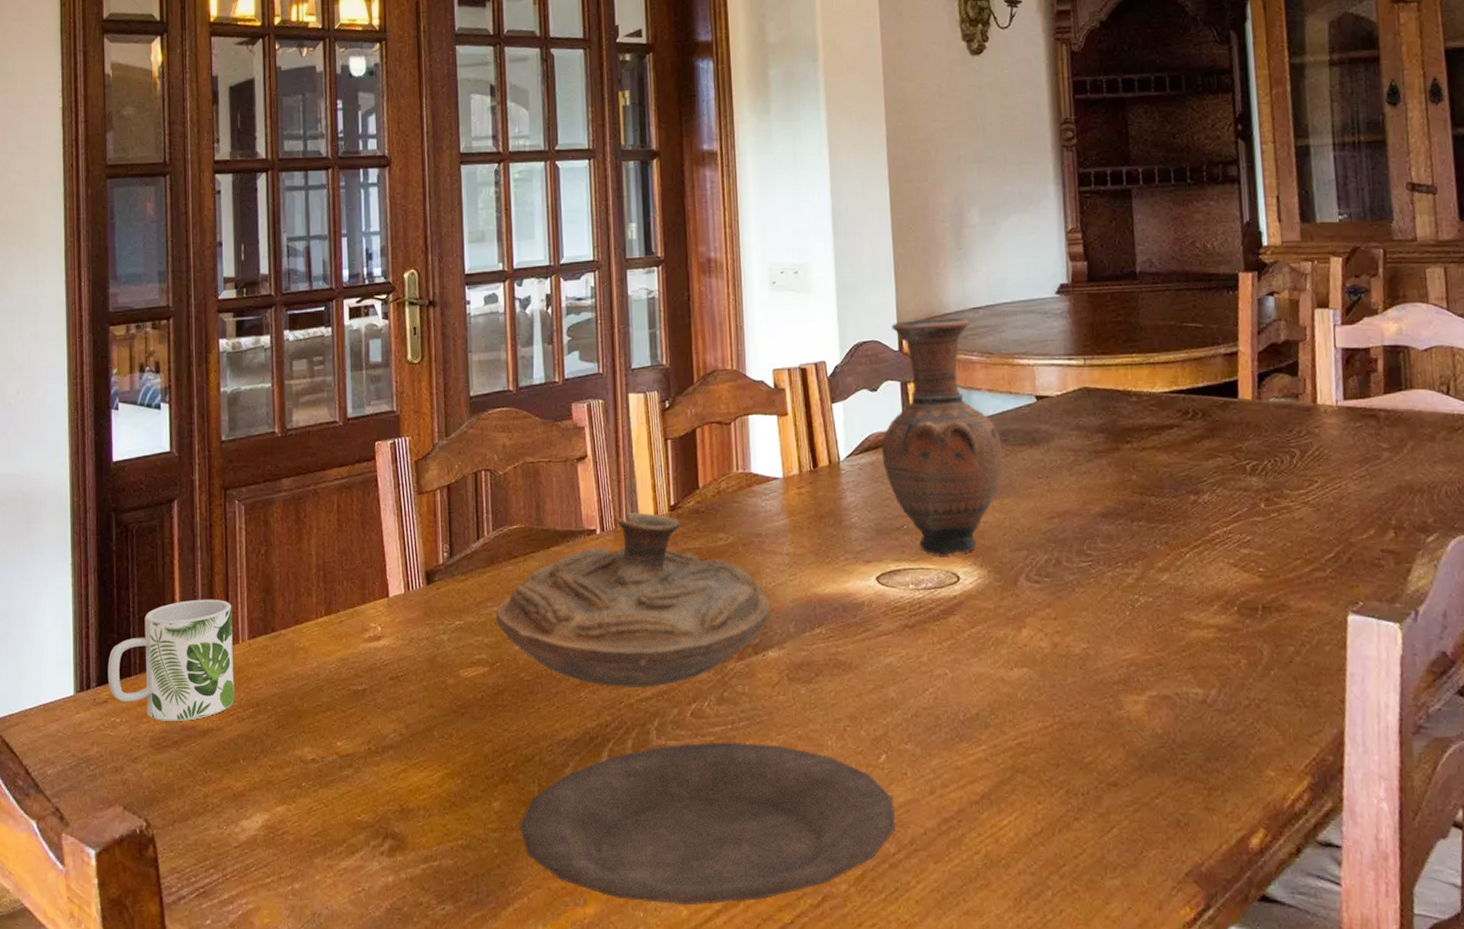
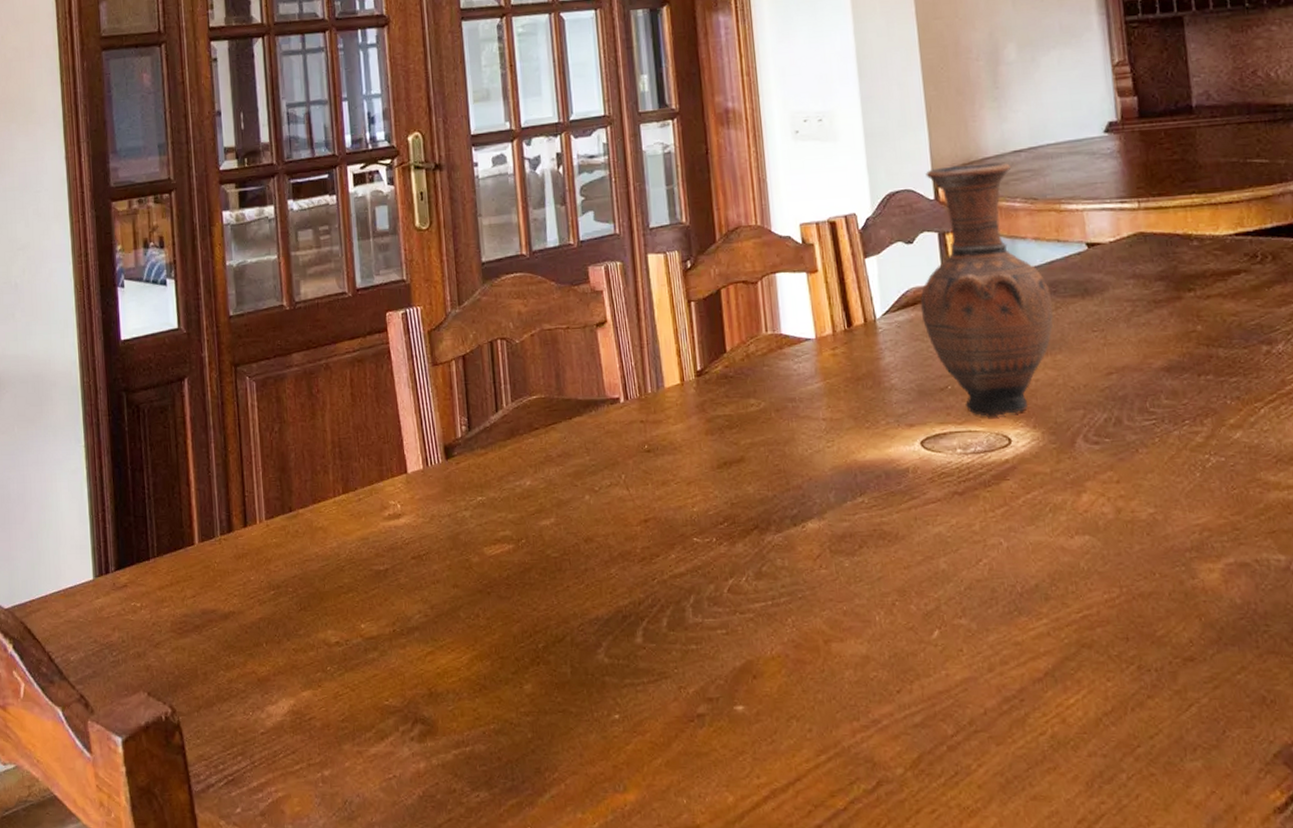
mug: present [108,599,235,721] -> none [125,479,255,605]
decorative bowl: present [496,512,770,689] -> none [519,378,808,564]
plate: present [519,742,896,906] -> none [552,619,953,792]

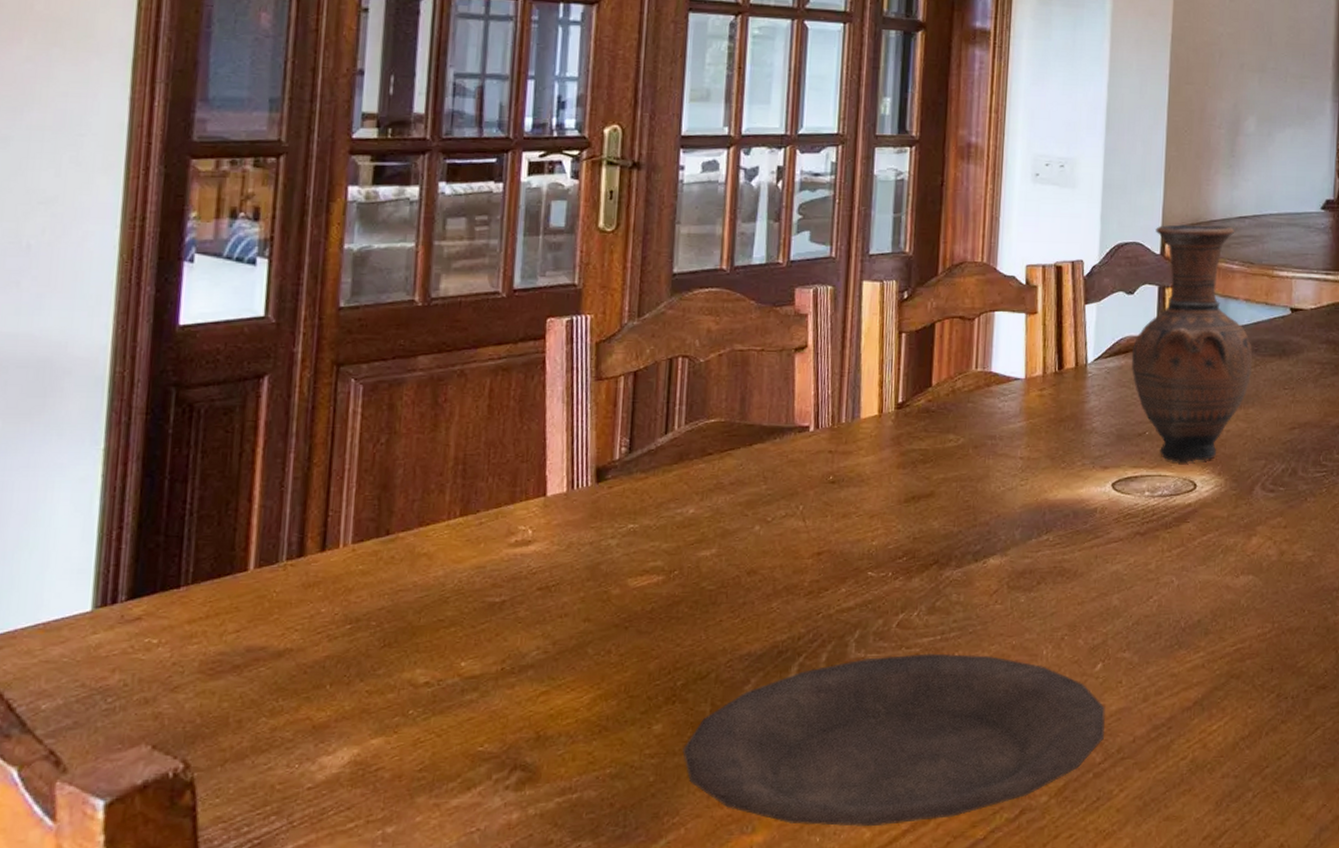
plate: none [552,619,953,792] -> present [682,653,1106,827]

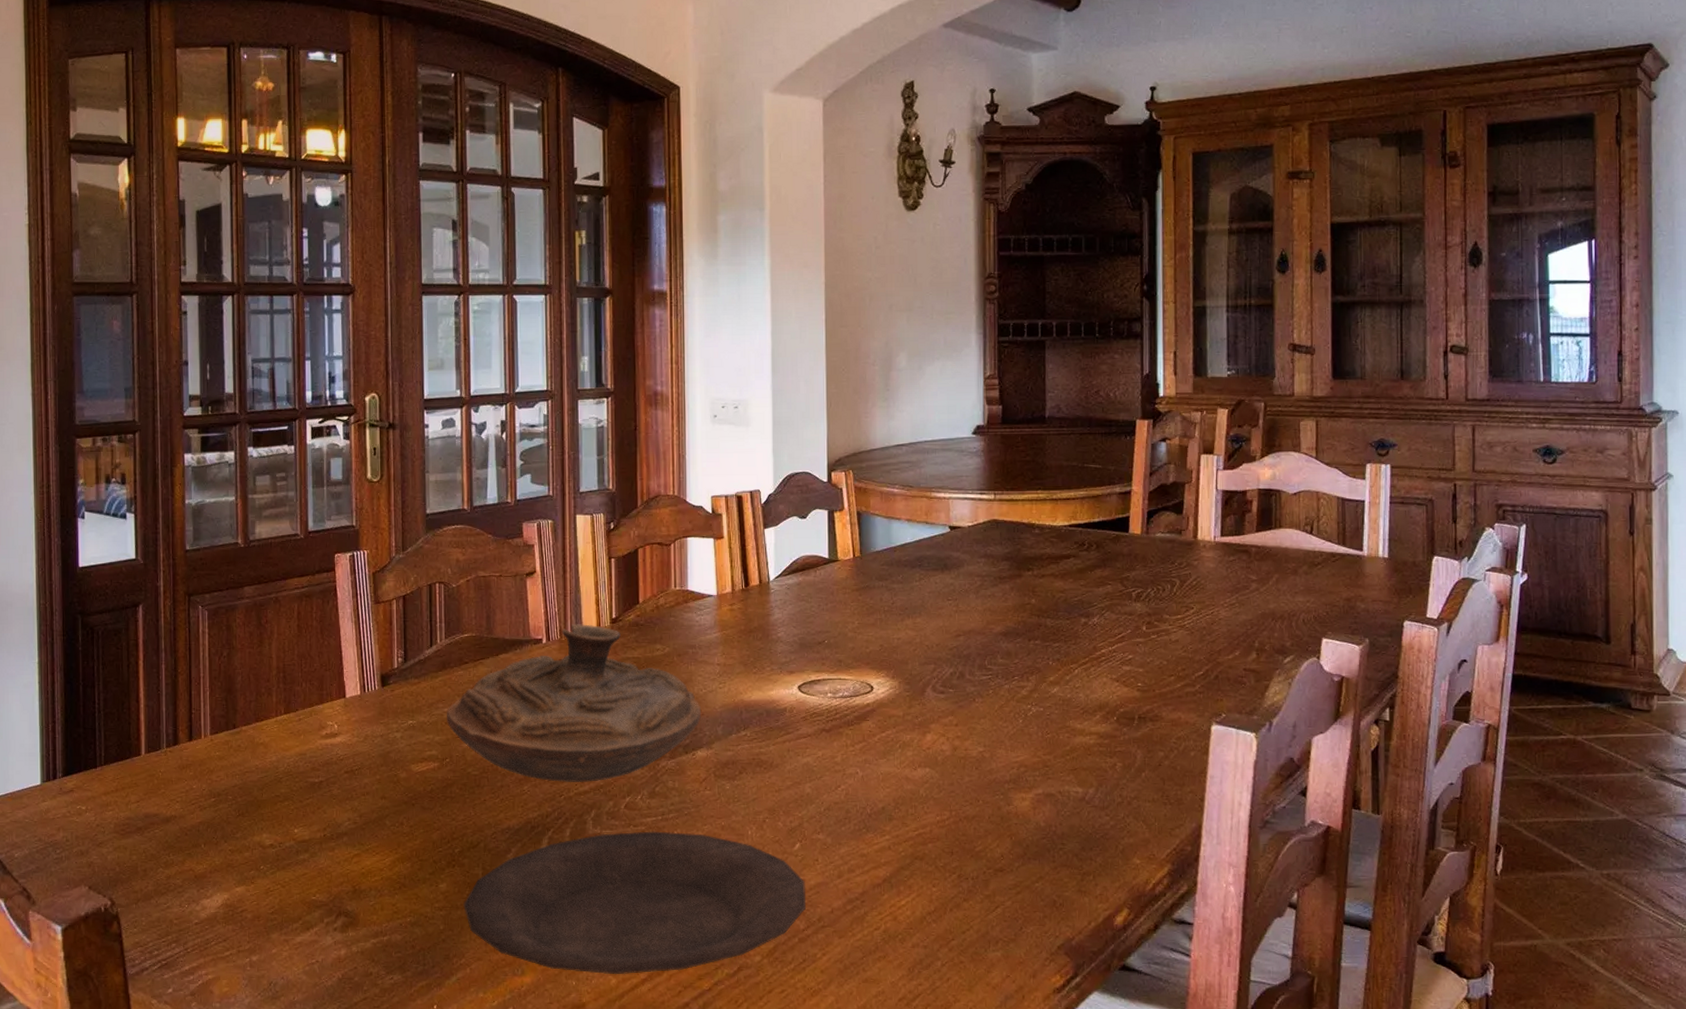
decorative bowl: none [679,409,997,598] -> present [447,624,701,783]
vase: present [1131,224,1252,462] -> none [808,453,917,667]

